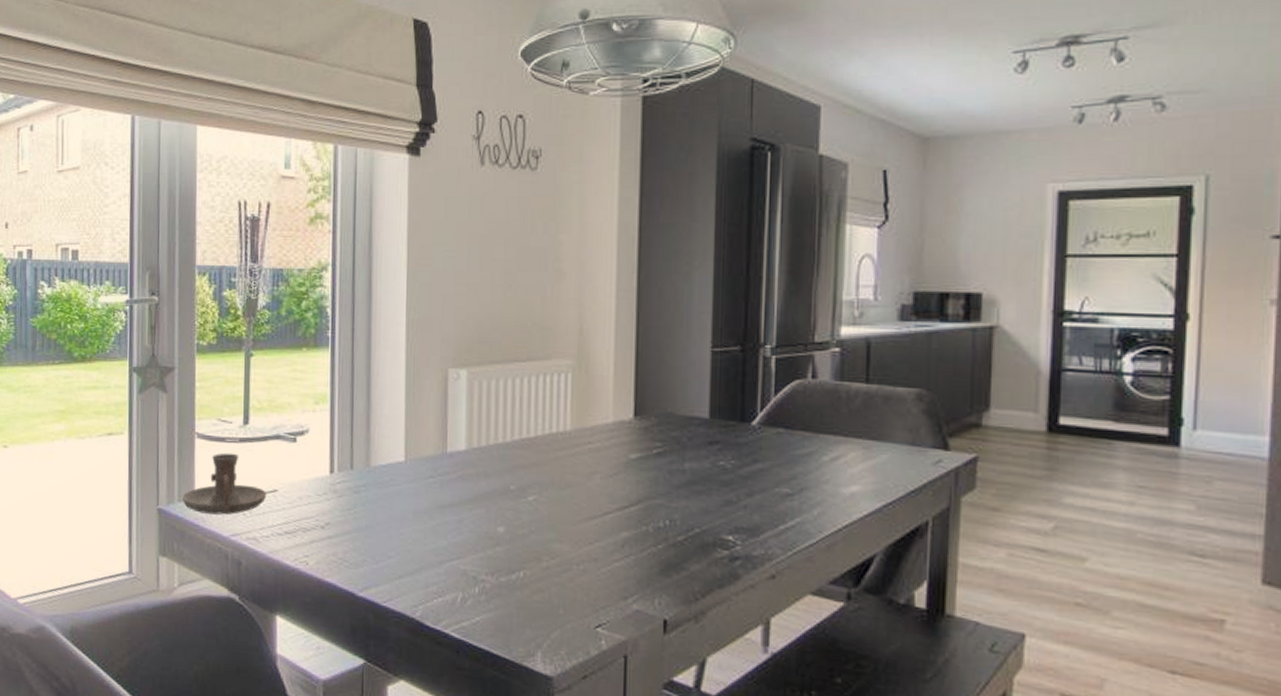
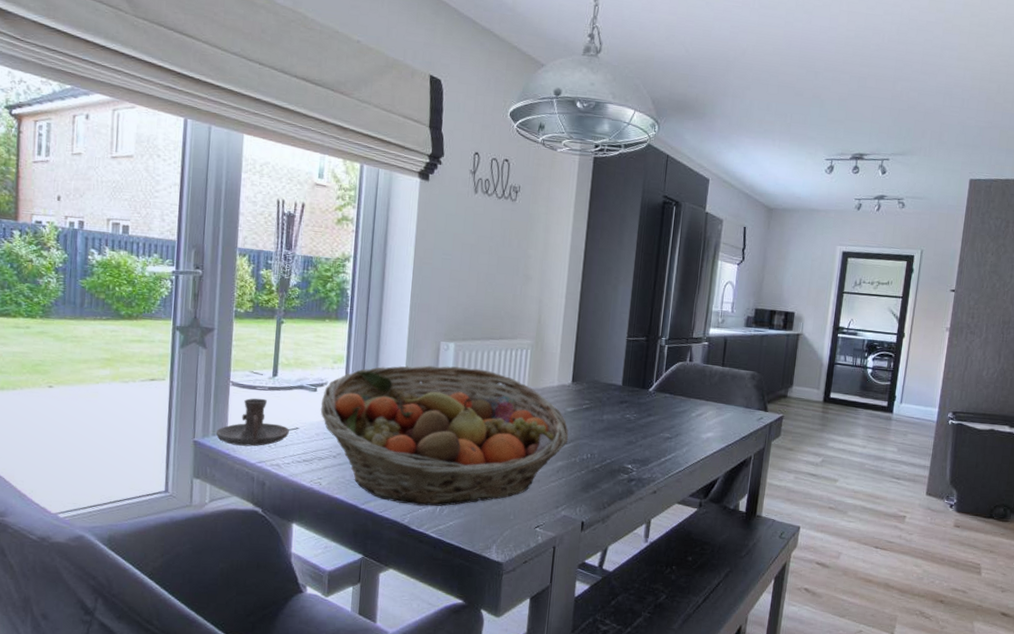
fruit basket: none [302,401,635,595] -> present [320,365,569,506]

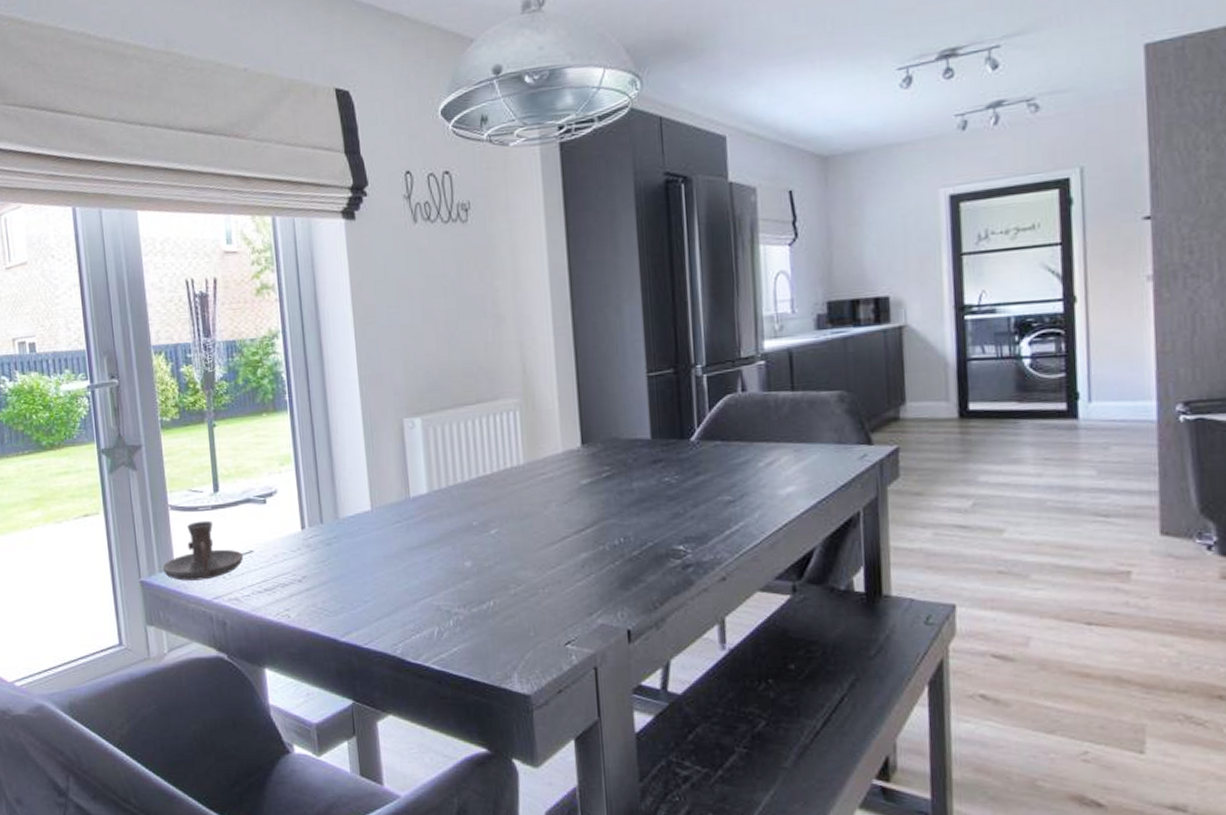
fruit basket: present [320,365,569,506] -> none [273,444,590,631]

